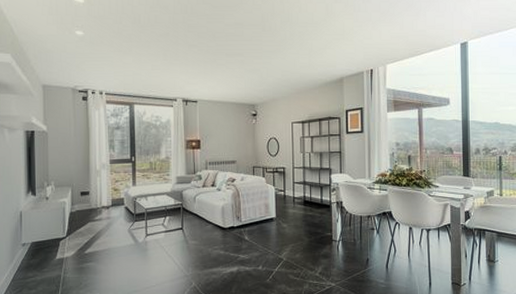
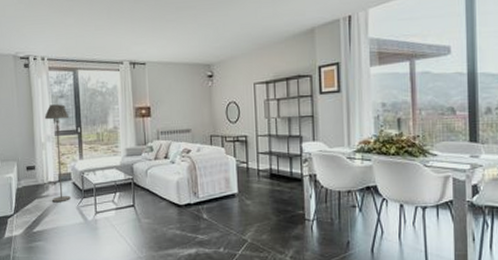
floor lamp: none [100,135,125,226] -> present [44,104,71,203]

